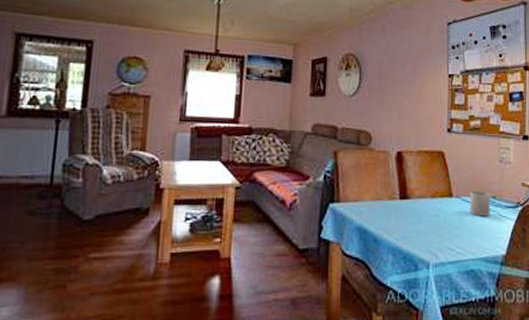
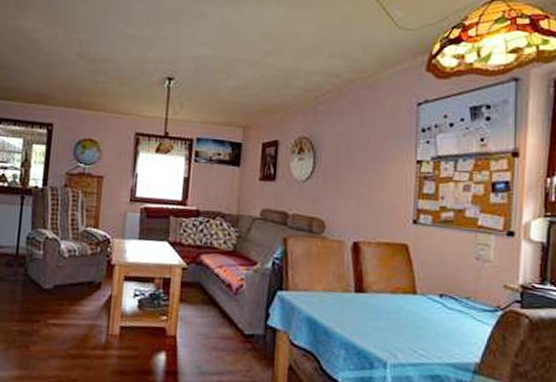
mug: present [470,191,490,217] -> none [437,289,463,320]

